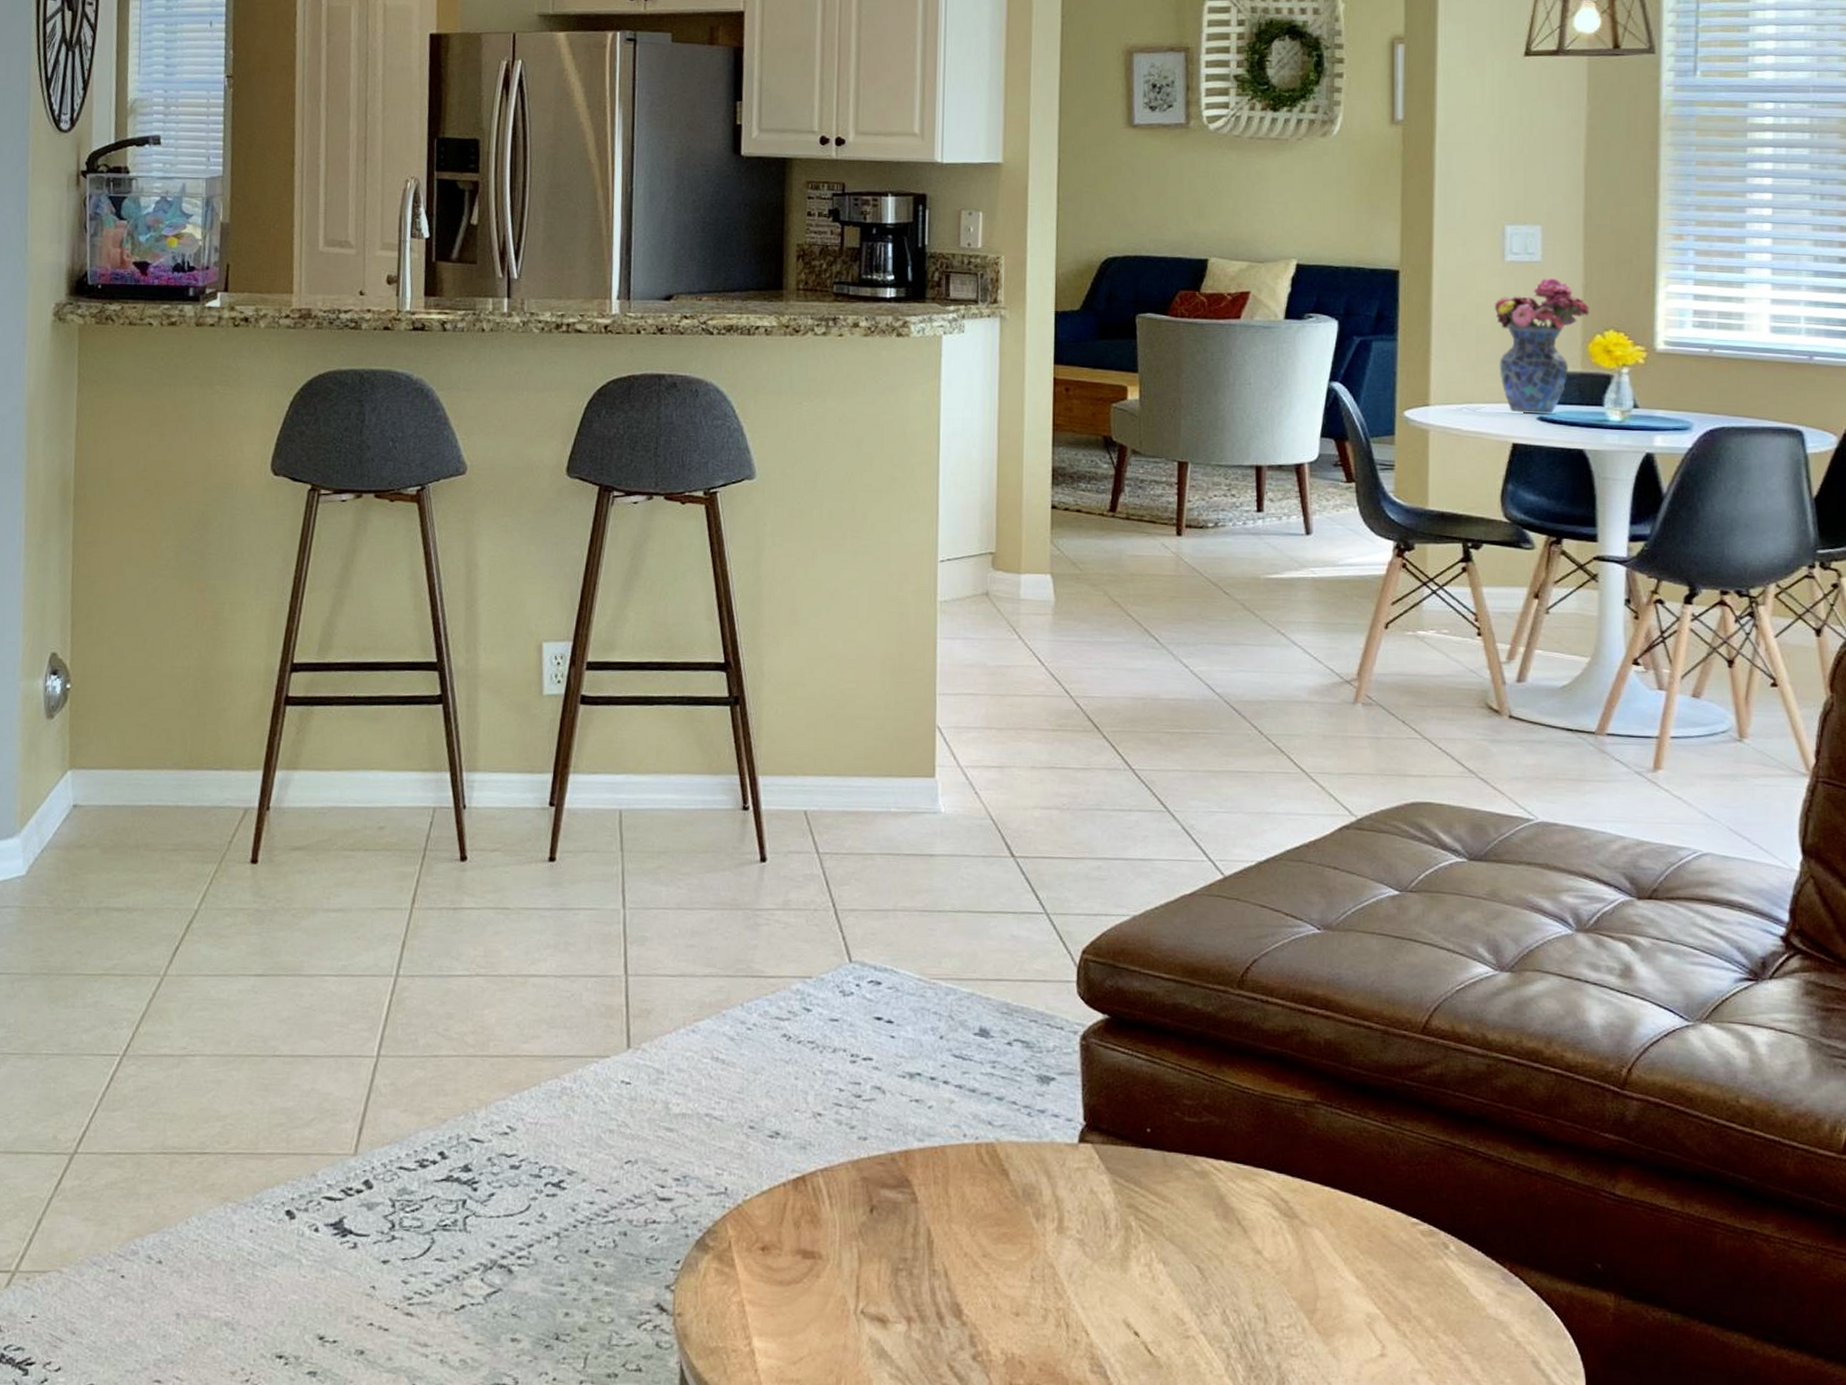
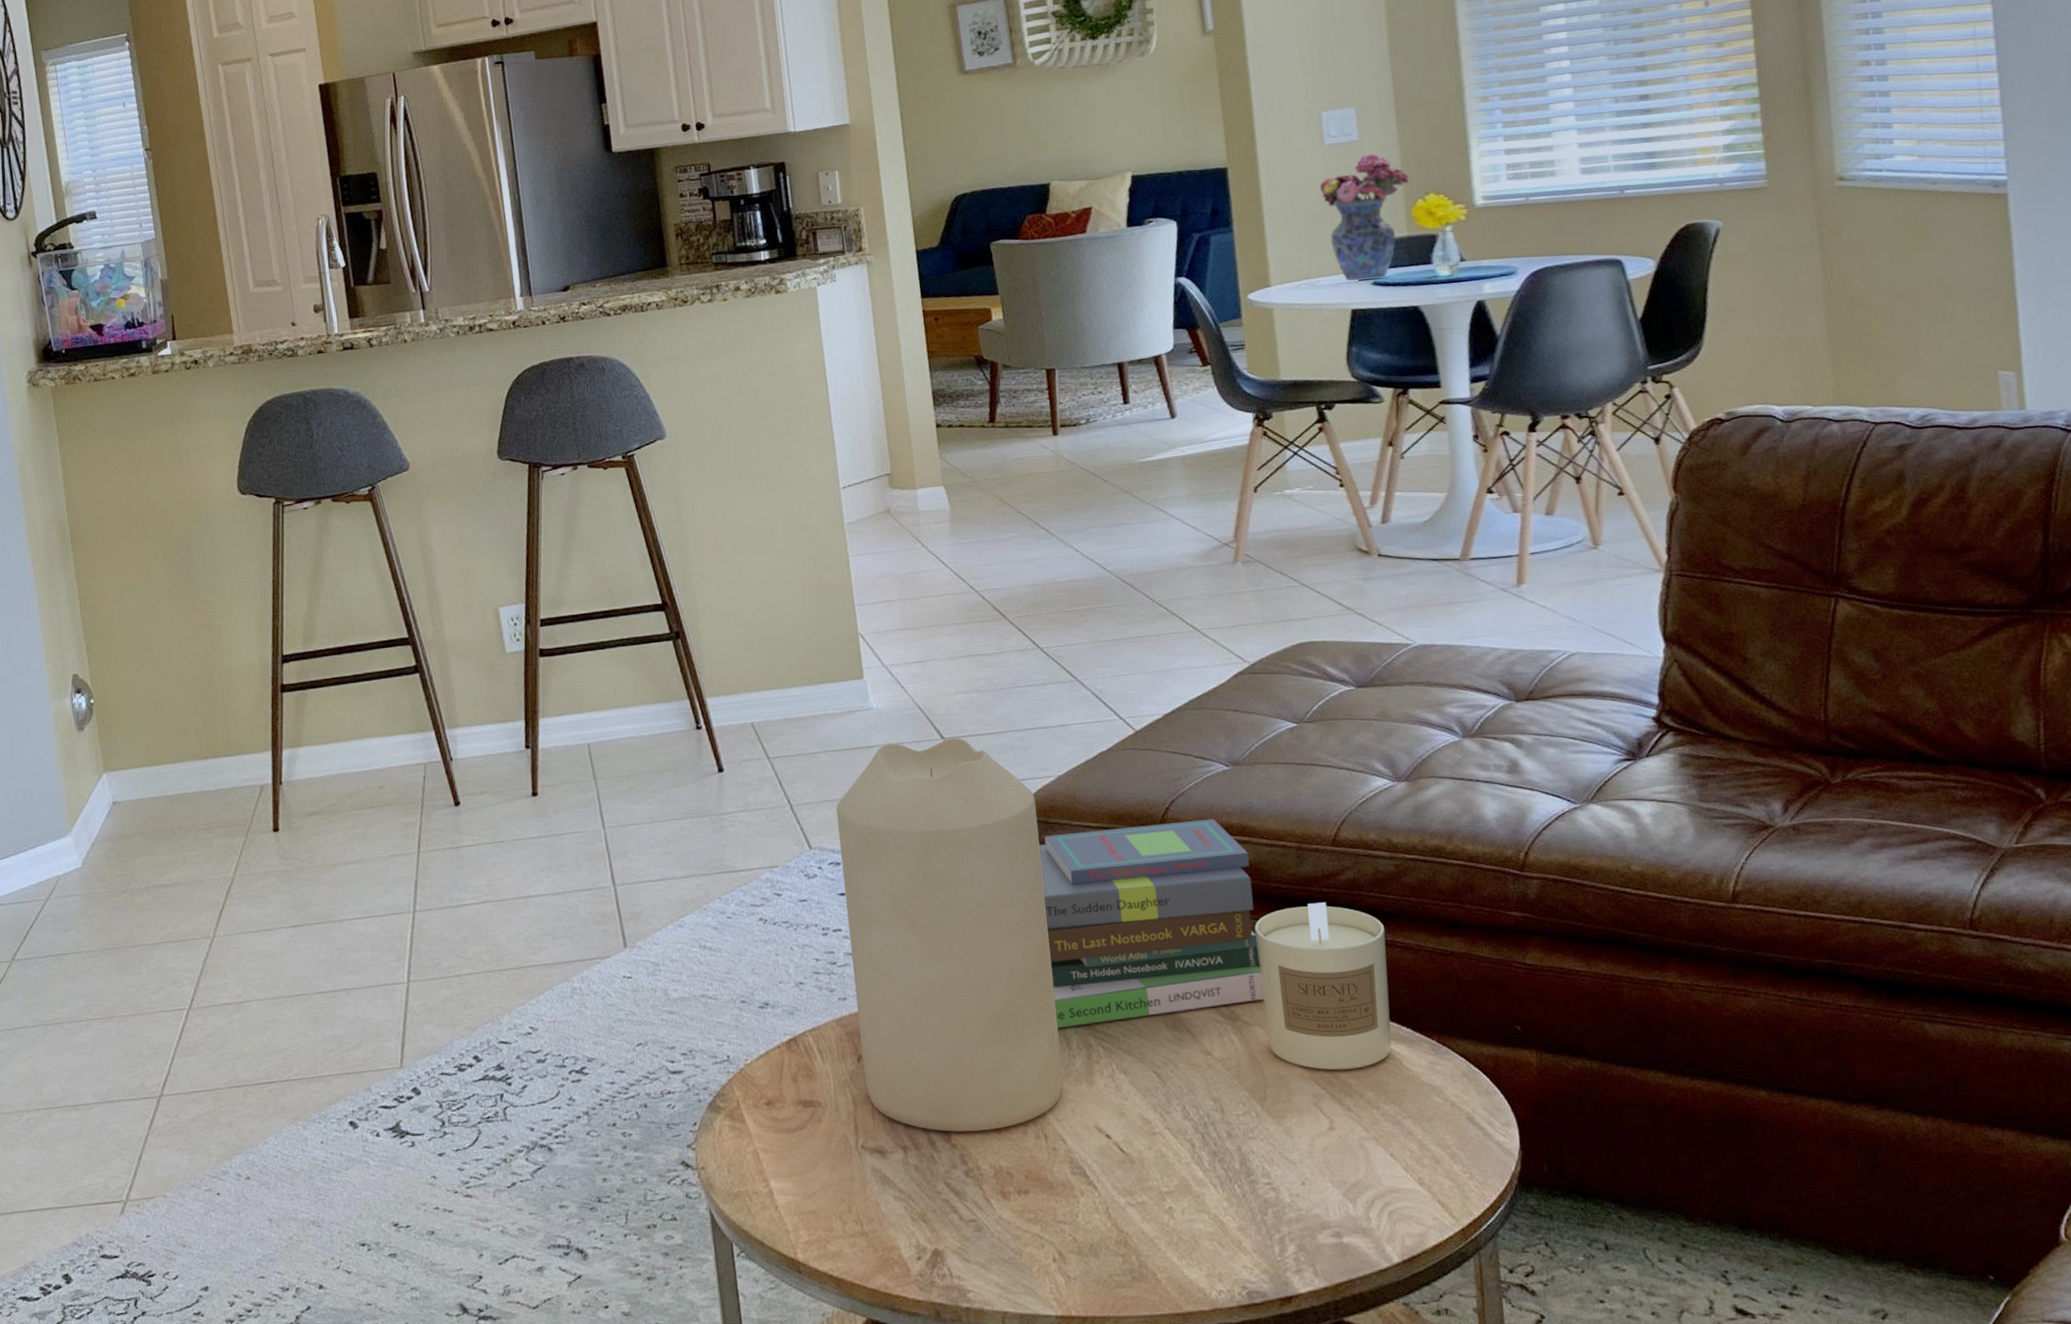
candle: none [875,854,1105,1310] -> present [836,738,1063,1132]
books: none [1095,981,1329,1203] -> present [1038,818,1264,1029]
candle: none [1325,1096,1468,1291] -> present [1254,902,1392,1071]

